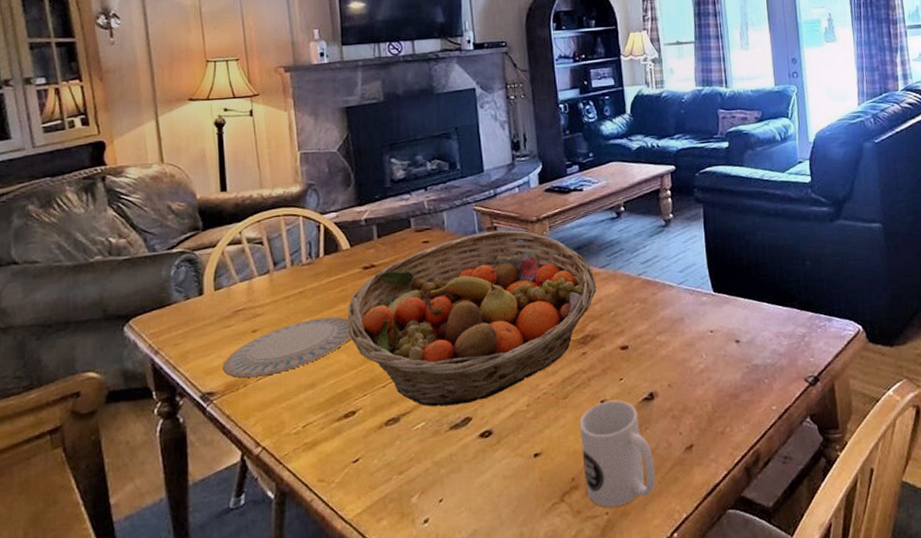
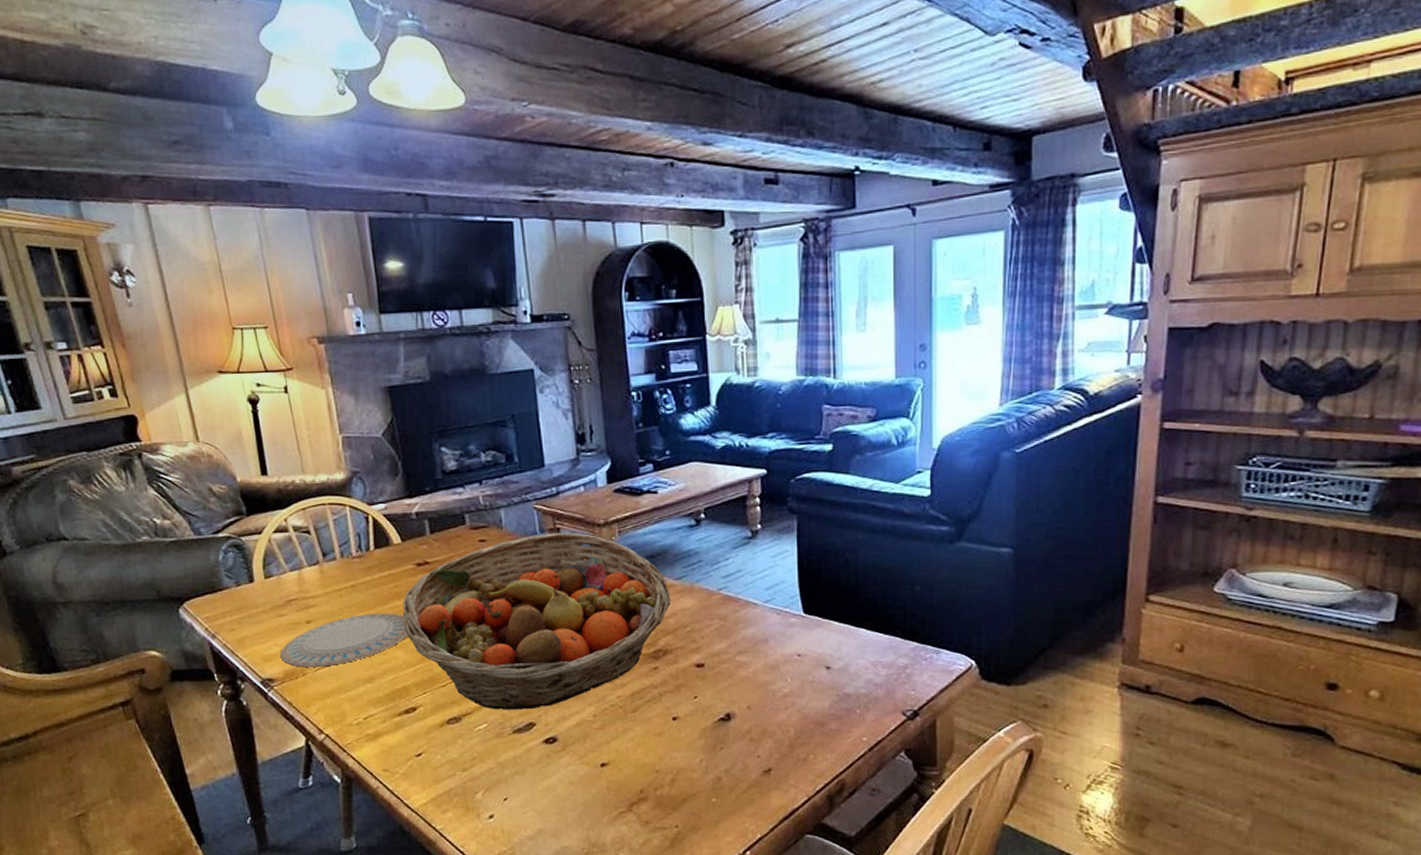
mug: present [579,400,656,507] -> none [649,718,730,821]

